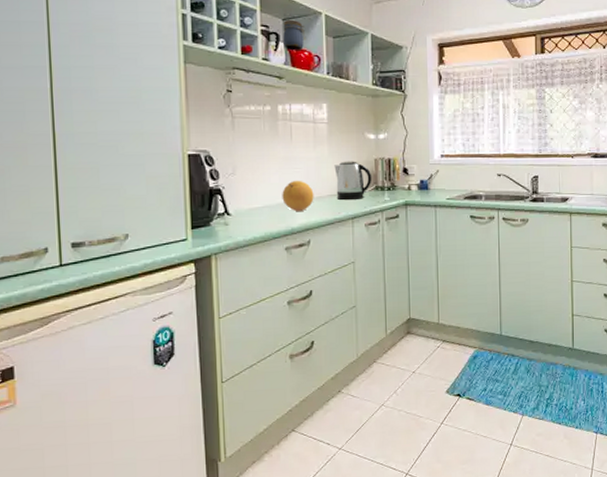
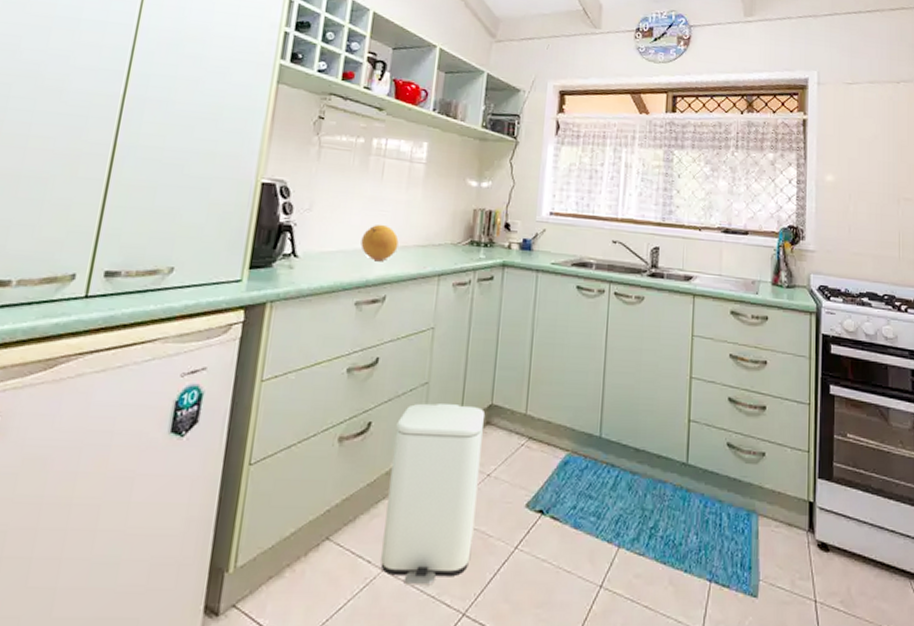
jar: present [283,20,306,51] -> none [390,50,416,83]
kettle: present [334,161,372,201] -> none [424,208,469,255]
pedal bin: none [334,320,407,458] -> present [380,403,486,586]

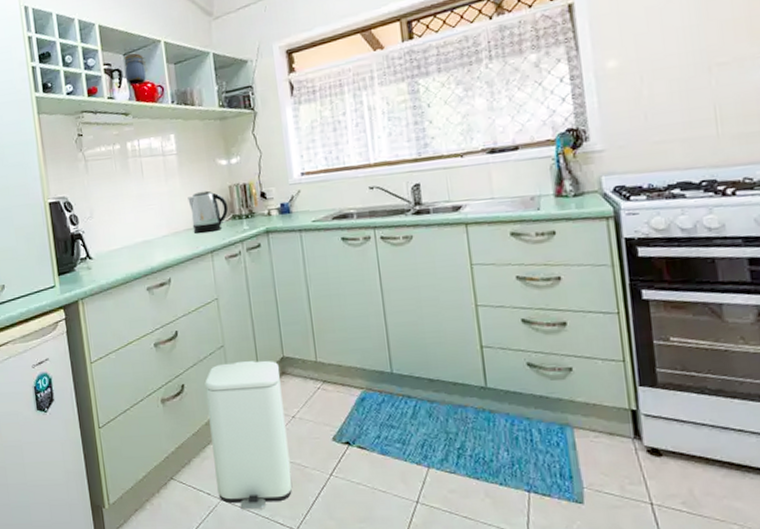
fruit: present [360,224,399,261] -> none [138,217,171,249]
jar: none [390,50,416,83] -> present [124,53,148,86]
kettle: none [424,208,469,255] -> present [188,190,229,234]

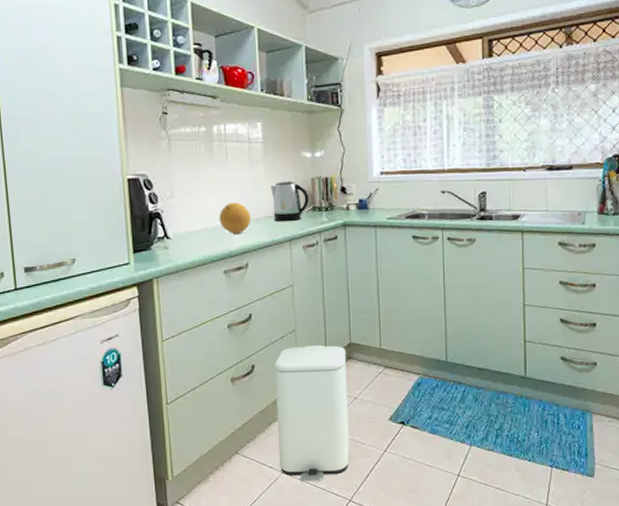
jar: present [124,53,148,86] -> none [215,36,239,69]
fruit: none [138,217,171,249] -> present [219,202,251,234]

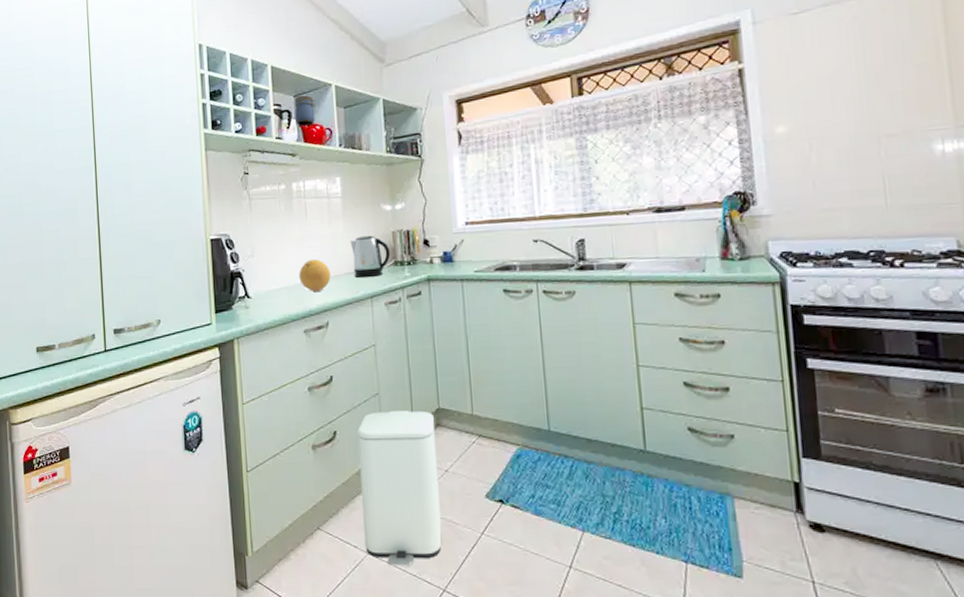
jar: none [215,36,239,69] -> present [294,95,317,127]

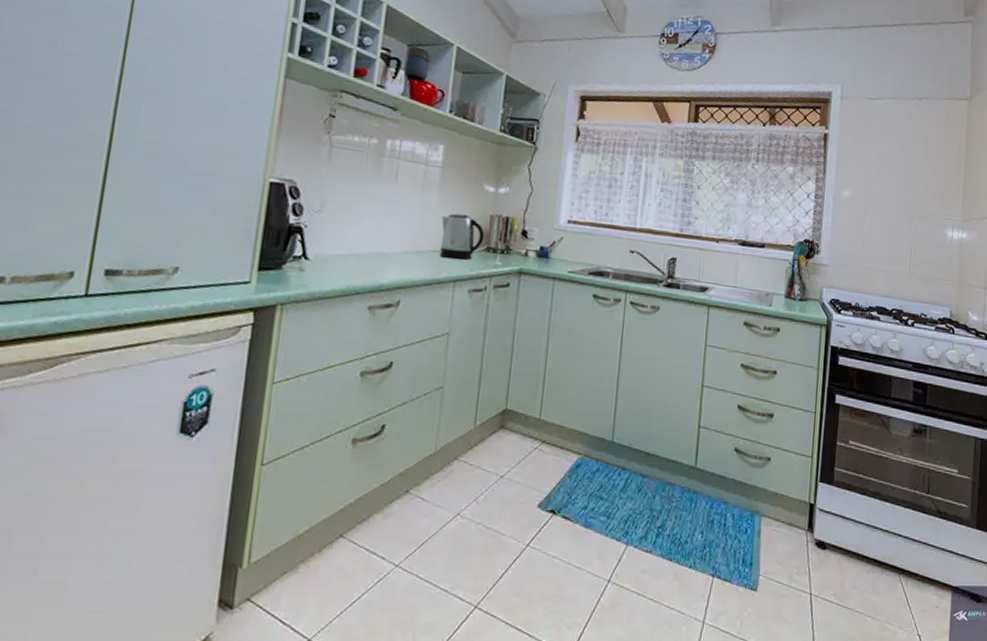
fruit: present [299,259,331,291] -> none [374,228,413,265]
pedal bin: present [357,410,442,566] -> none [394,407,500,580]

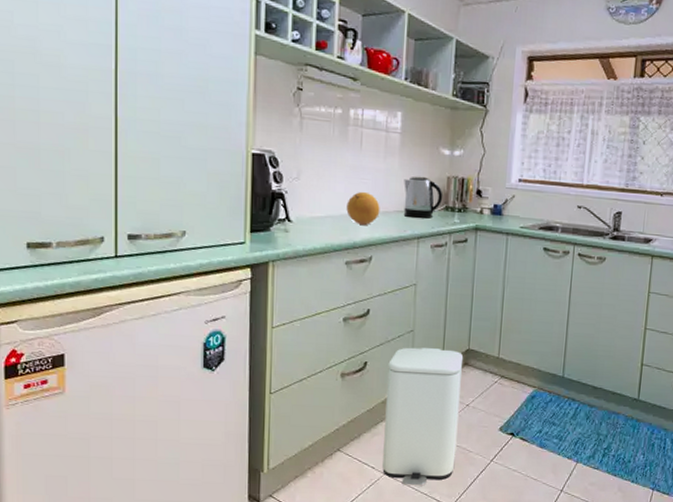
fruit: none [374,228,413,265] -> present [346,191,380,225]
pedal bin: none [394,407,500,580] -> present [382,347,464,486]
jar: present [404,47,432,83] -> none [361,16,386,52]

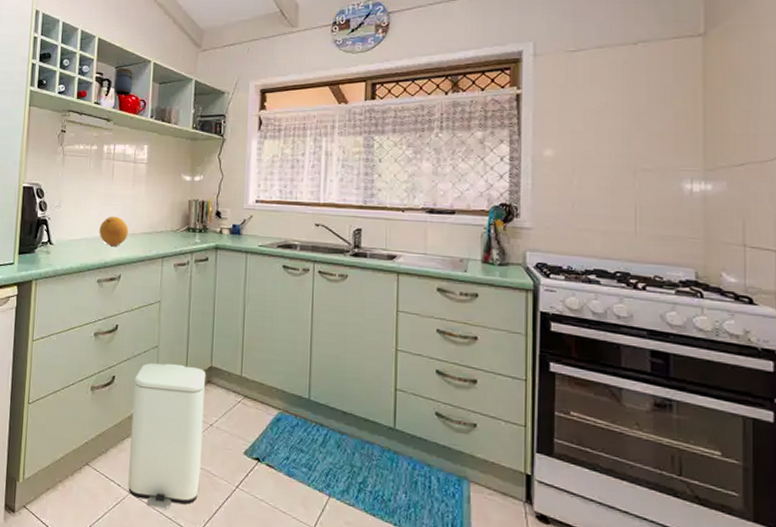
jar: none [361,16,386,52] -> present [114,68,135,96]
kettle: present [403,176,443,220] -> none [149,200,185,240]

